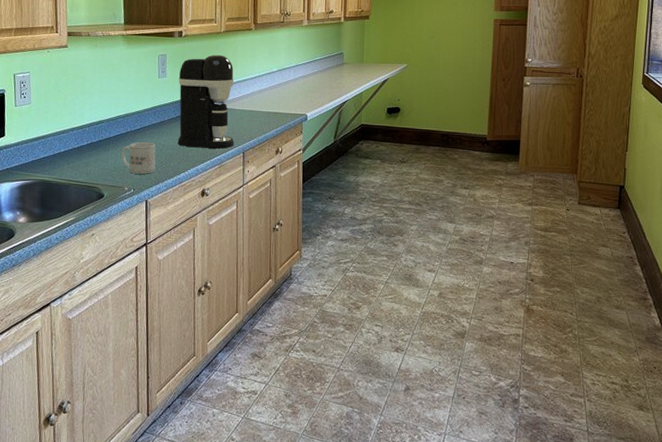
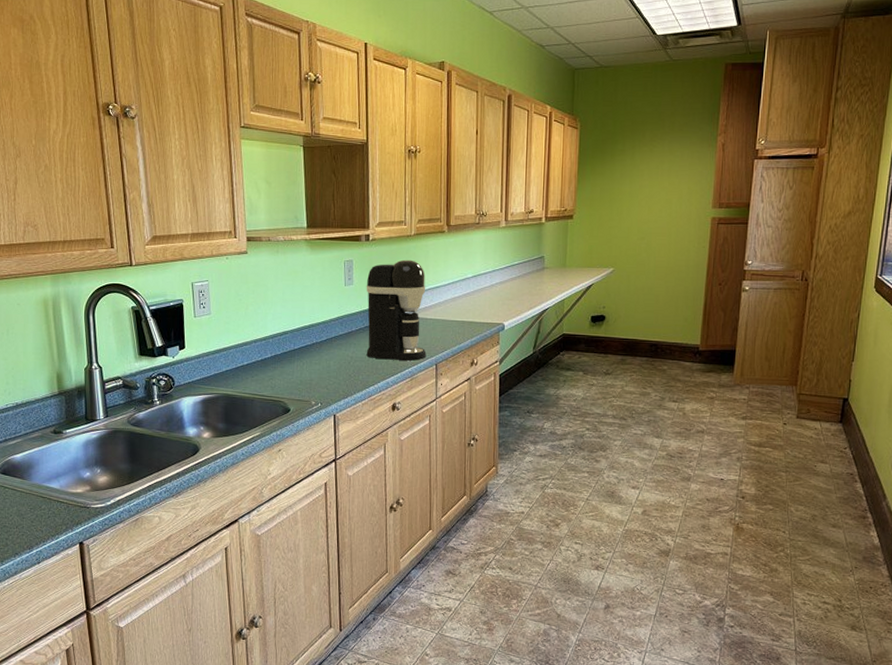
mug: present [121,141,156,174] -> none [307,353,344,388]

